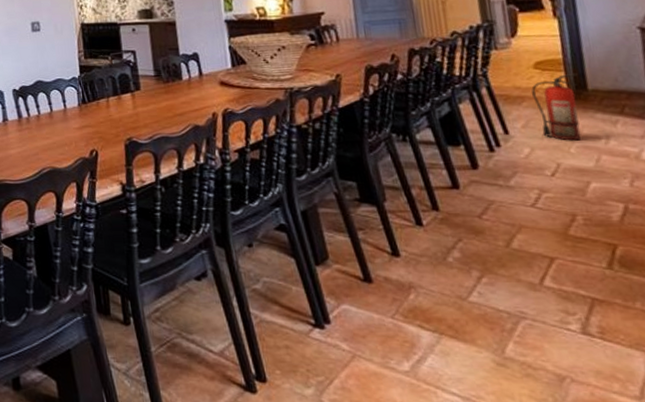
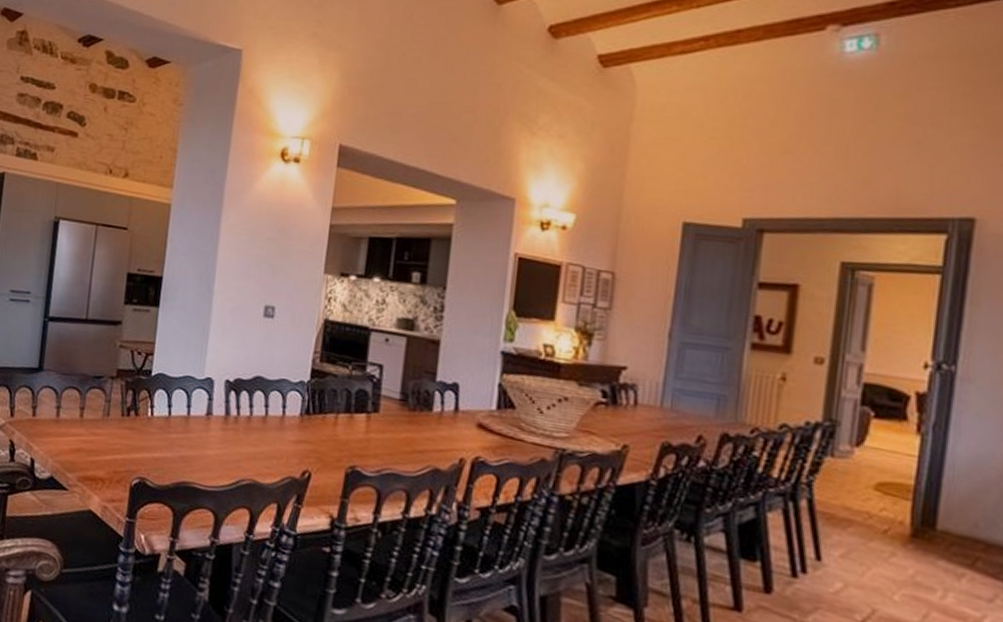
fire extinguisher: present [531,74,582,141] -> none [863,504,928,587]

